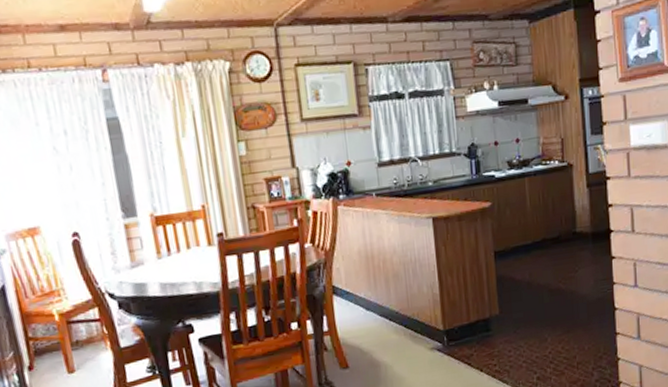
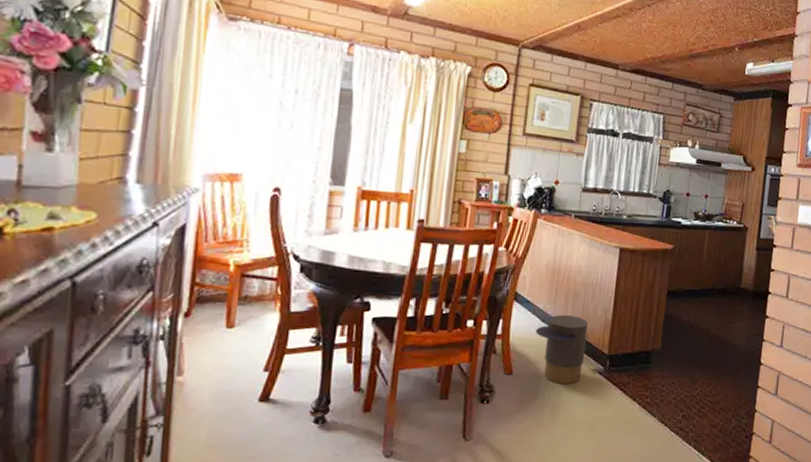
trash can: none [362,297,420,369] -> present [536,314,588,385]

